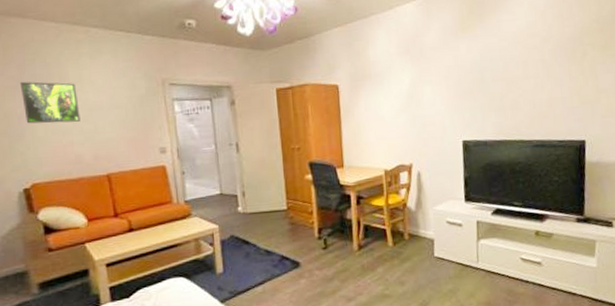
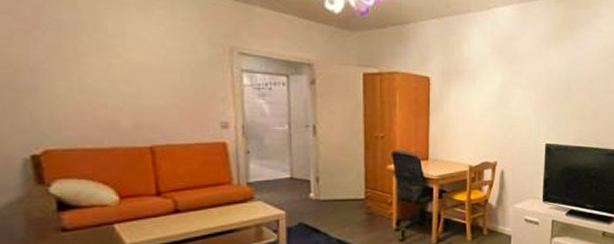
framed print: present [19,81,80,124] -> none [35,25,119,82]

